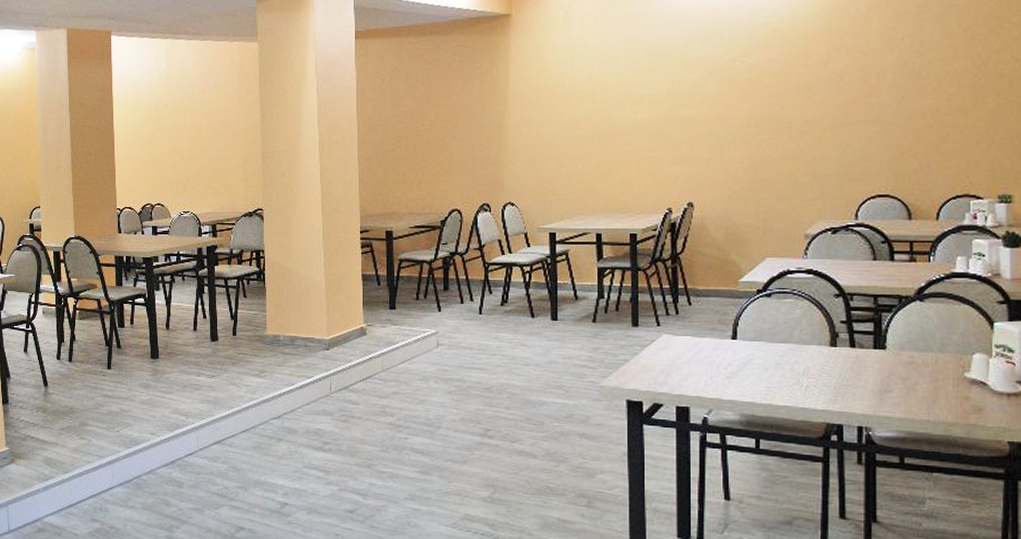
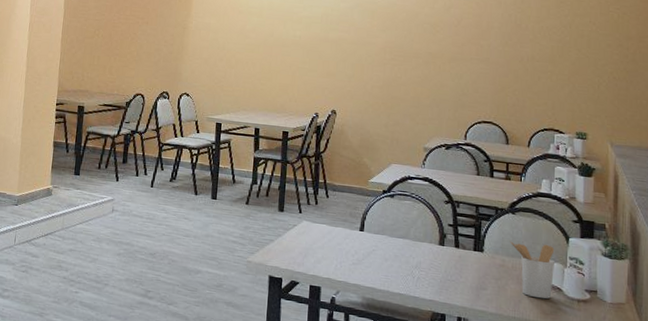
utensil holder: none [918,332,976,397] -> present [509,241,555,299]

